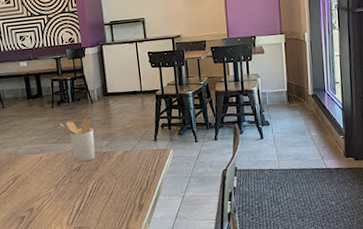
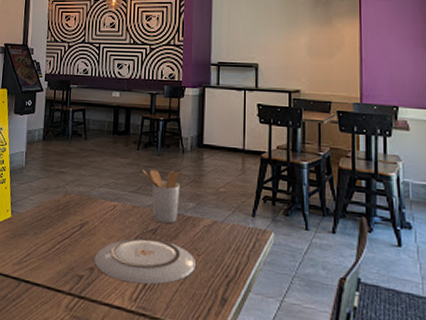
plate: none [31,174,116,213] -> present [94,237,196,285]

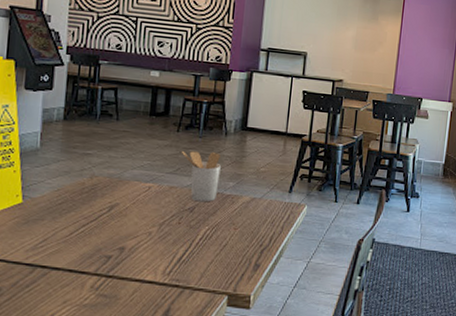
plate: present [94,237,196,285] -> none [124,216,232,259]

